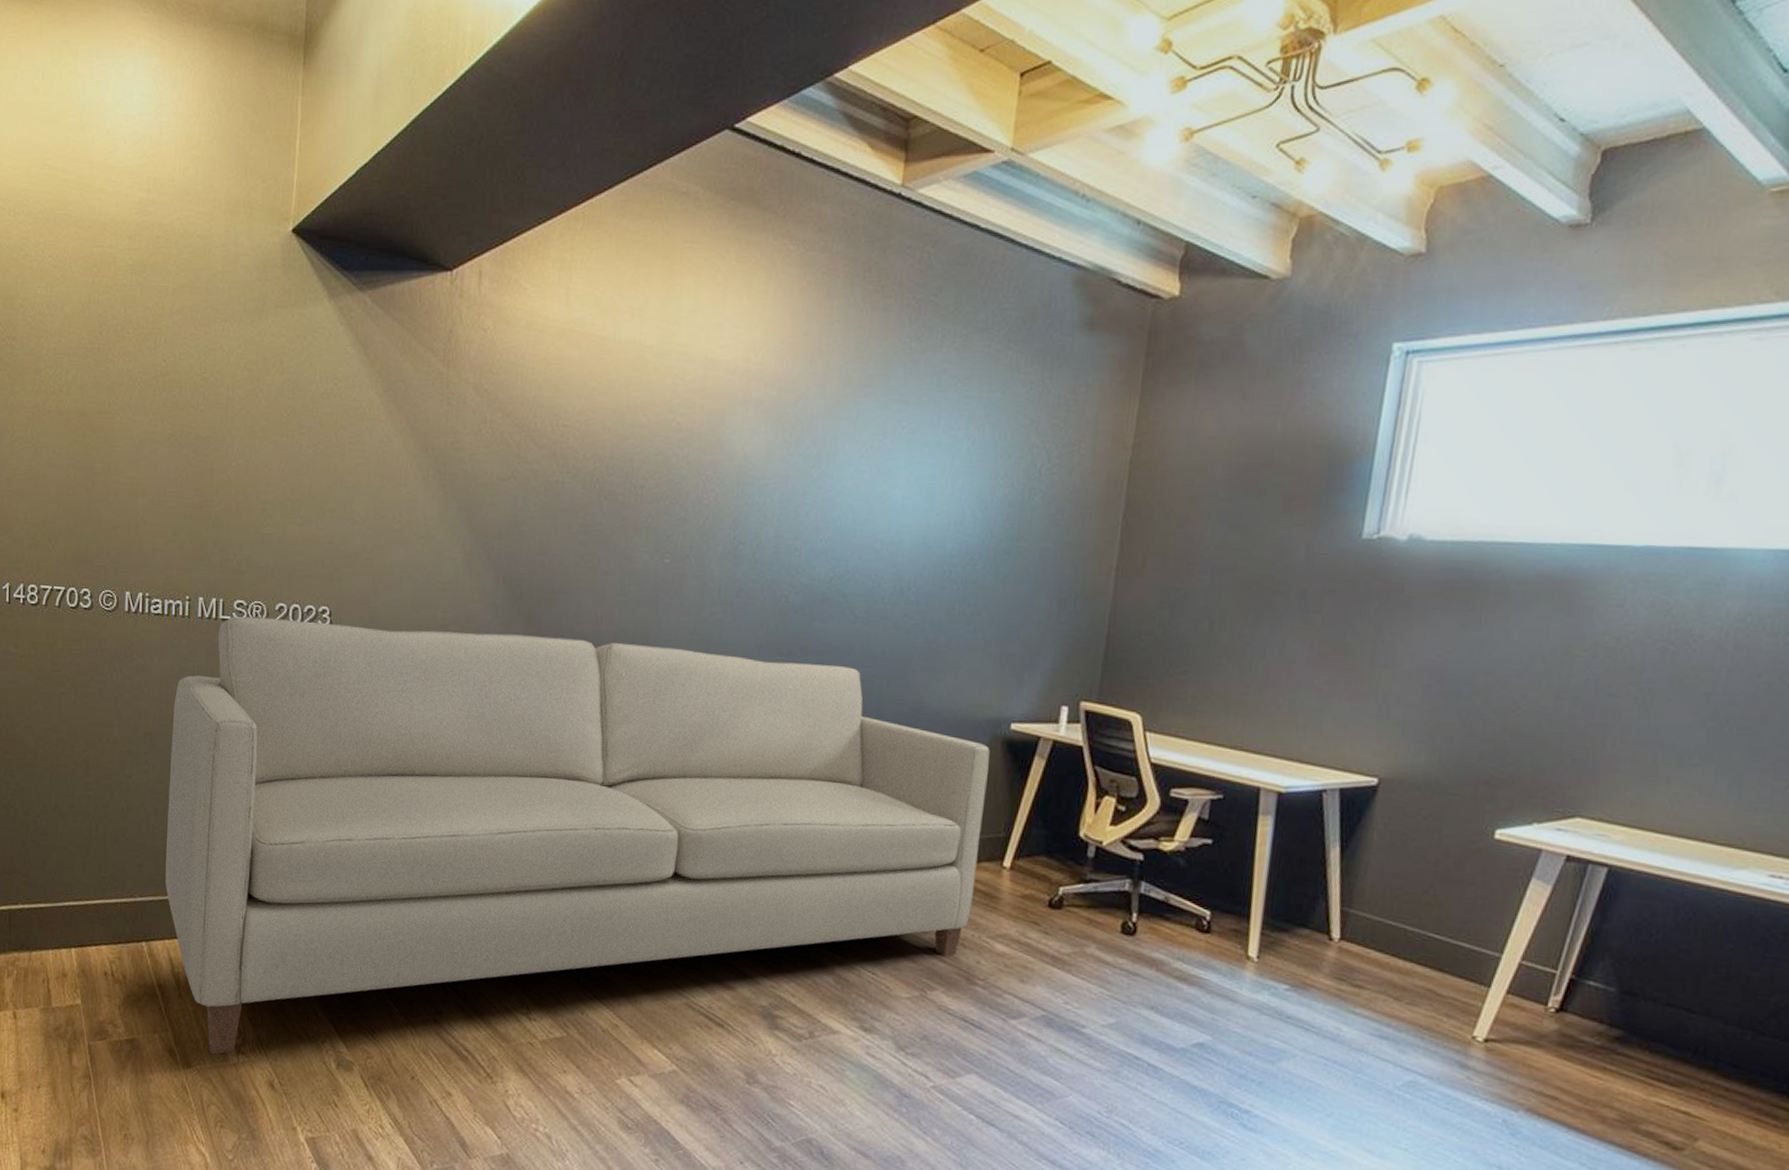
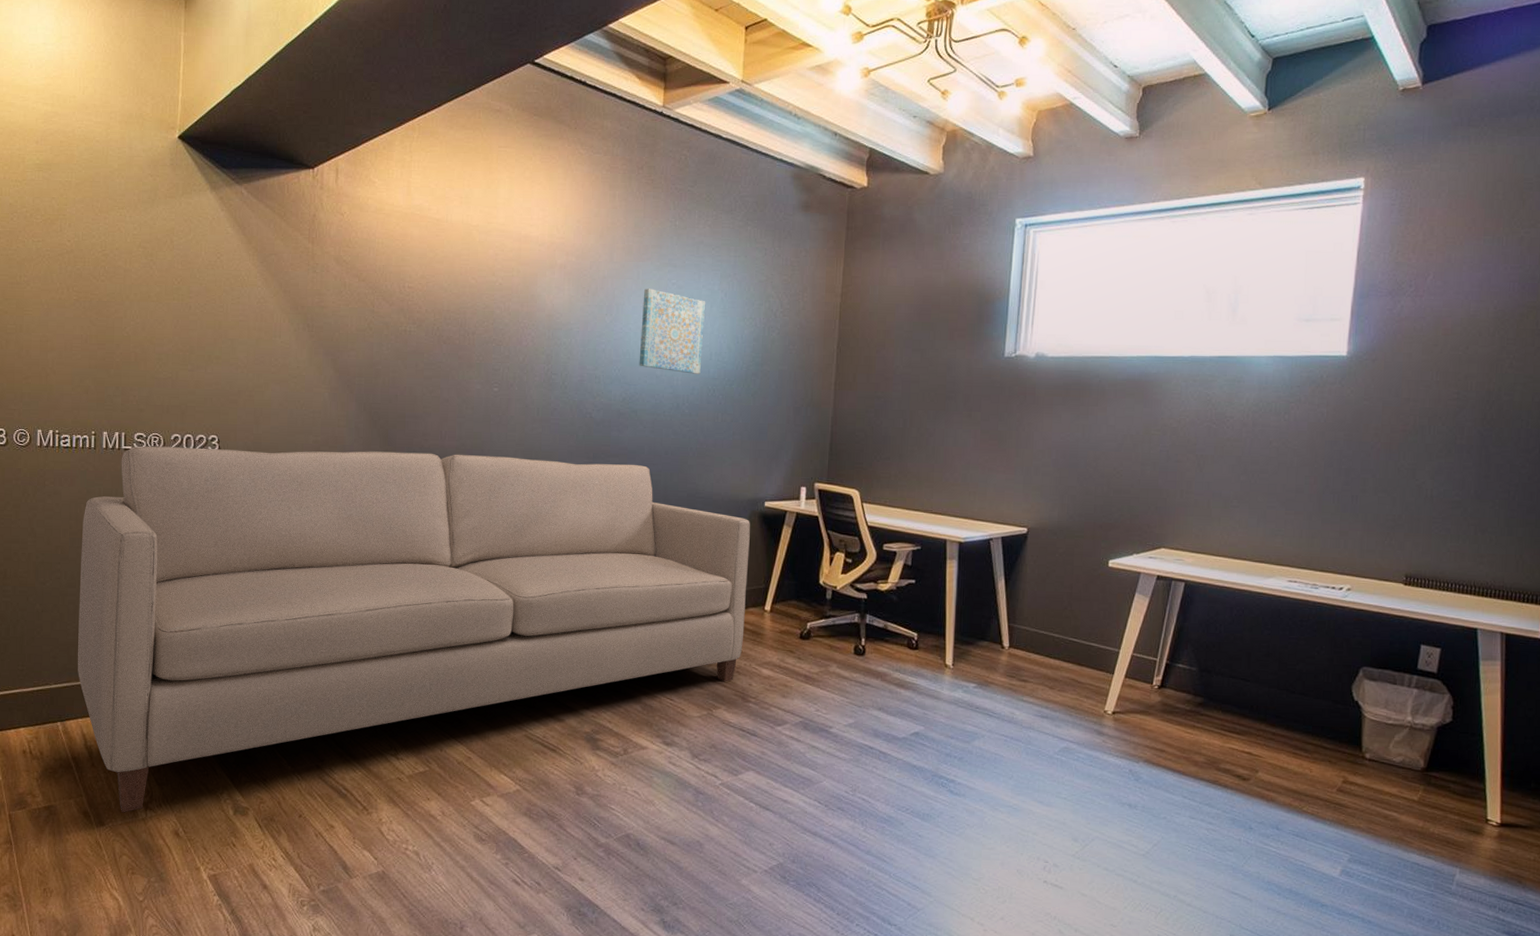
wall art: none [852,433,945,550] -> present [639,289,705,374]

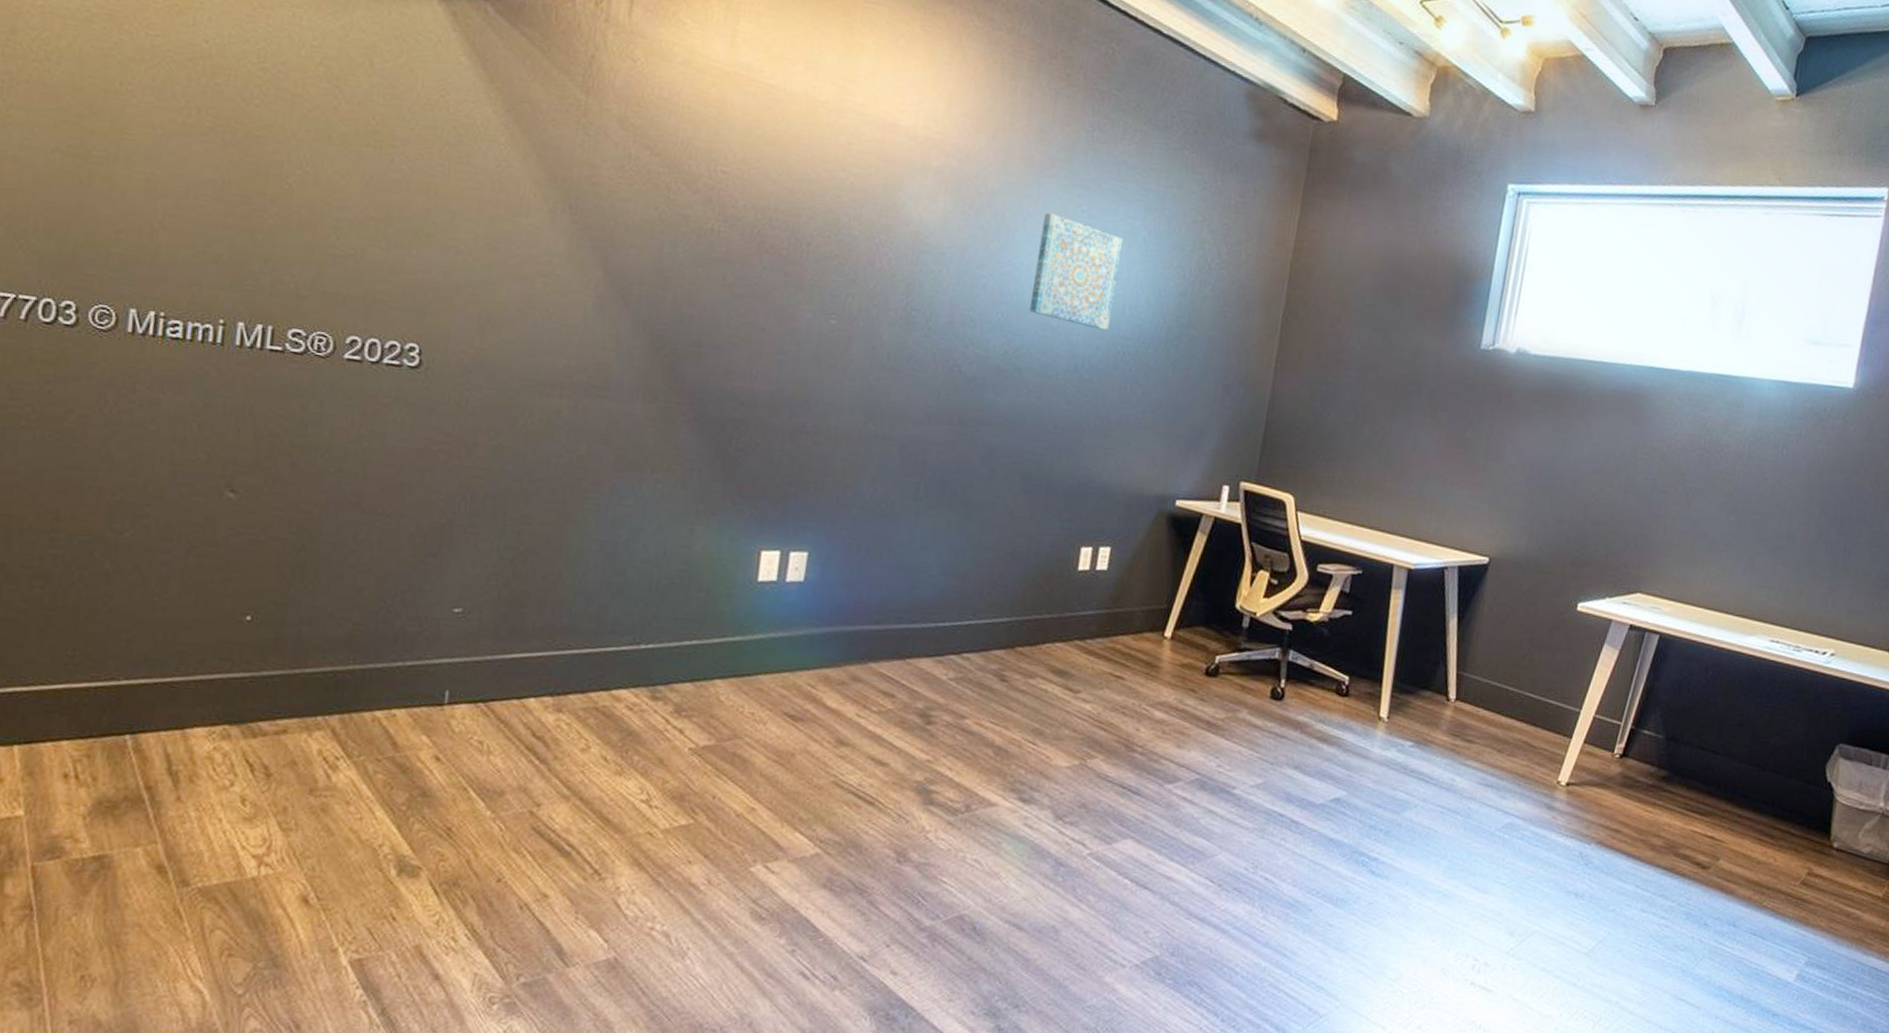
sofa: present [78,446,750,813] -> none [165,347,1156,869]

